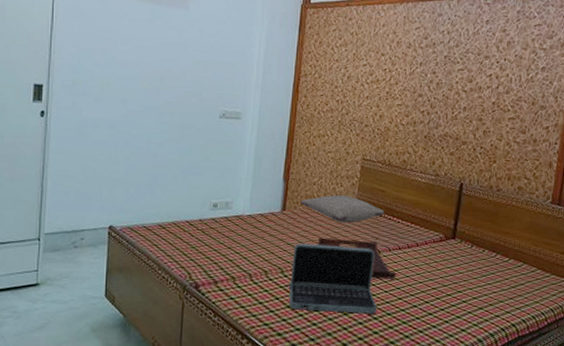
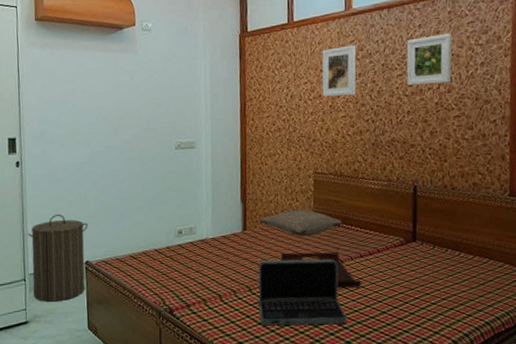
laundry hamper: none [45,172,116,265] -> present [26,213,88,302]
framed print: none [380,31,421,84] -> present [322,45,356,97]
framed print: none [467,33,517,84] -> present [406,33,452,86]

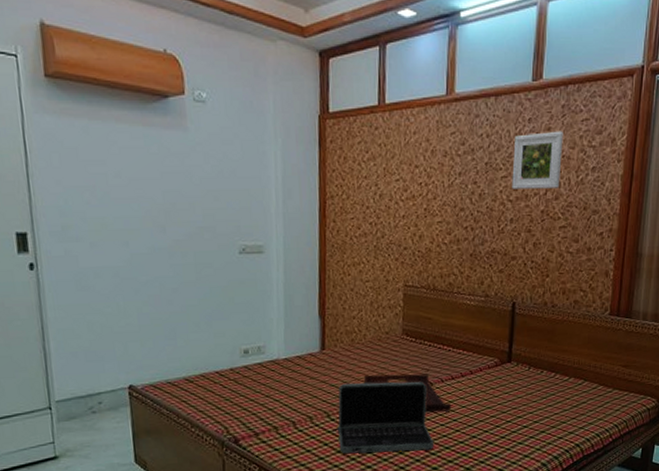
laundry hamper: present [26,213,88,302] -> none [48,329,131,434]
pillow: present [259,210,342,237] -> none [340,327,433,357]
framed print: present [322,45,356,97] -> none [416,137,457,199]

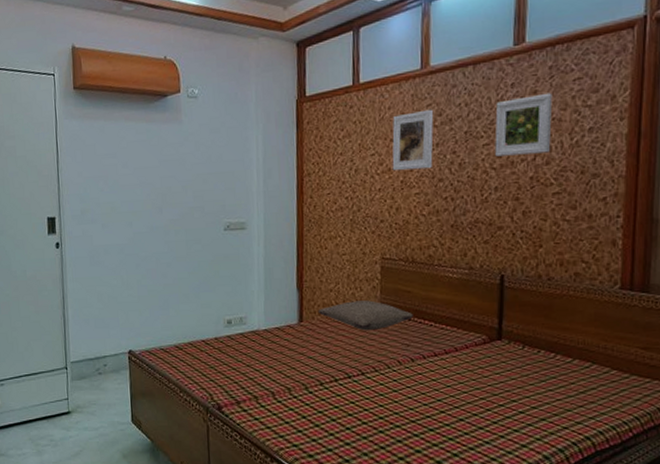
laptop: present [332,381,433,454] -> none [310,355,416,431]
pillow: none [340,327,433,357] -> present [317,300,413,331]
serving tray: present [363,374,452,413] -> none [341,348,436,391]
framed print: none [416,137,457,199] -> present [392,109,434,171]

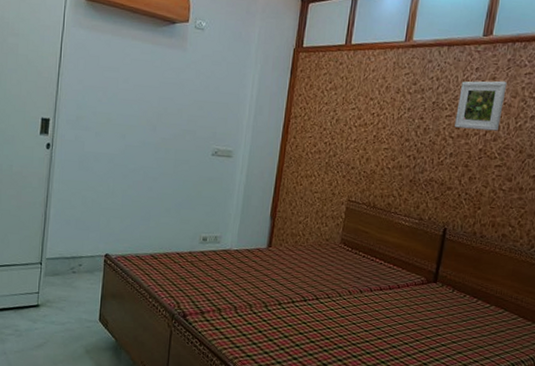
pillow: present [317,300,413,331] -> none [285,234,367,263]
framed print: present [392,109,434,171] -> none [368,77,410,129]

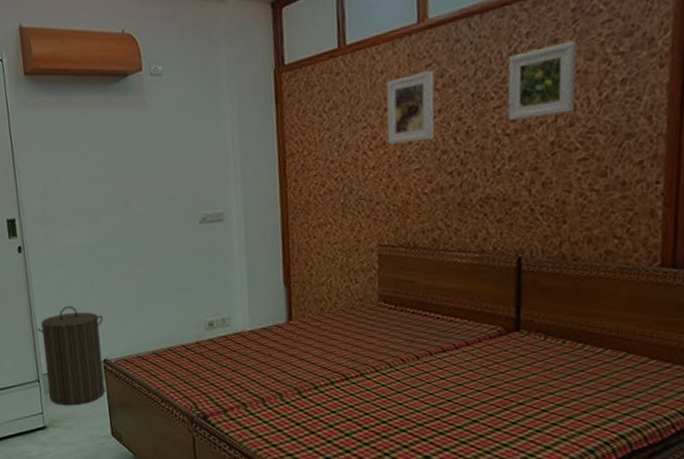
laundry hamper: none [48,202,113,290] -> present [36,305,105,405]
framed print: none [368,77,410,129] -> present [386,69,435,145]

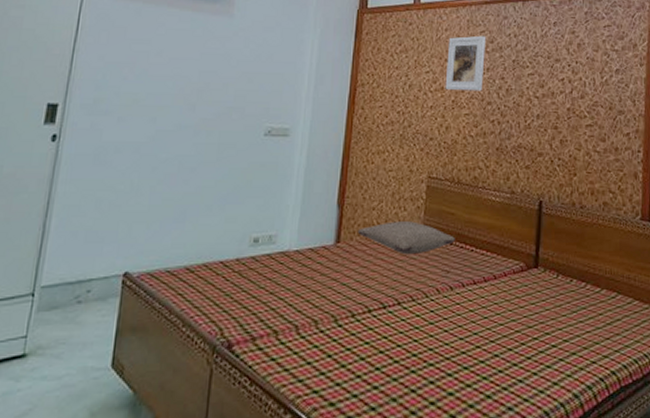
laundry hamper: present [36,305,105,405] -> none [42,206,136,327]
pillow: none [308,293,417,328] -> present [357,221,455,255]
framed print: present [507,40,577,121] -> none [538,34,587,88]

